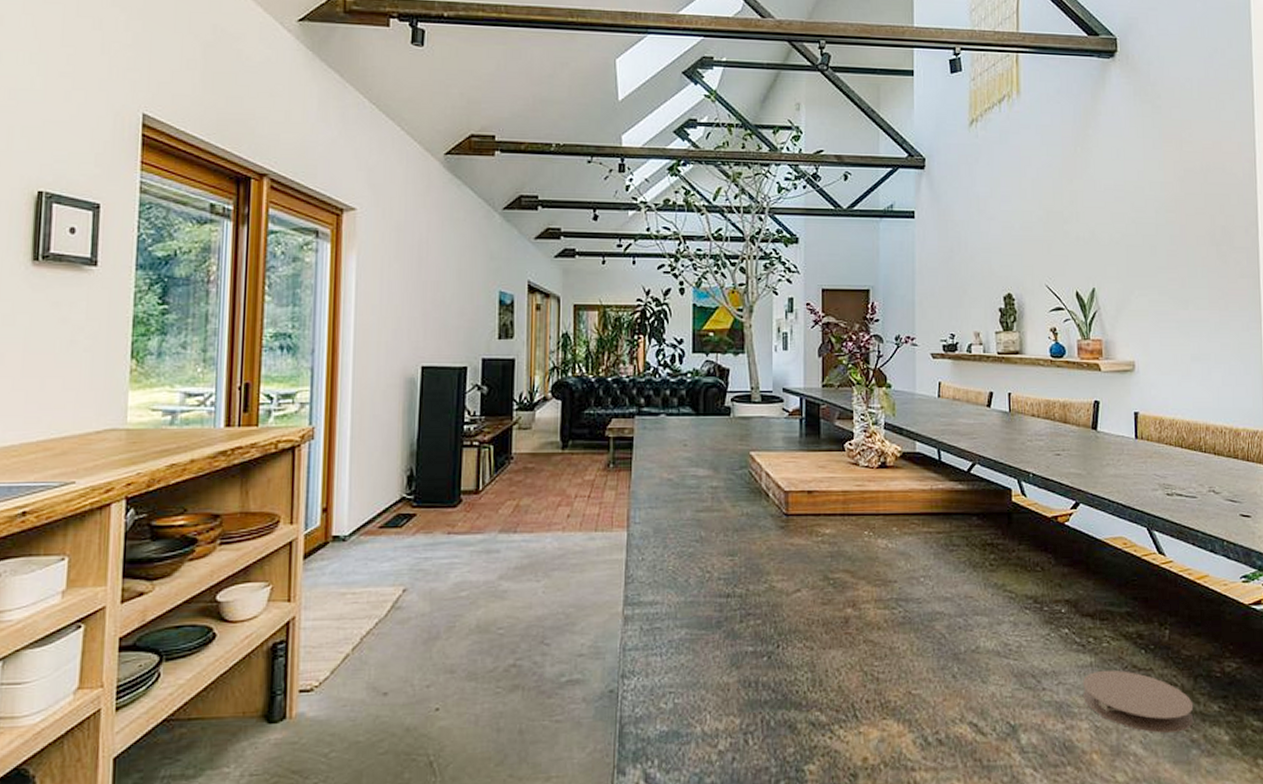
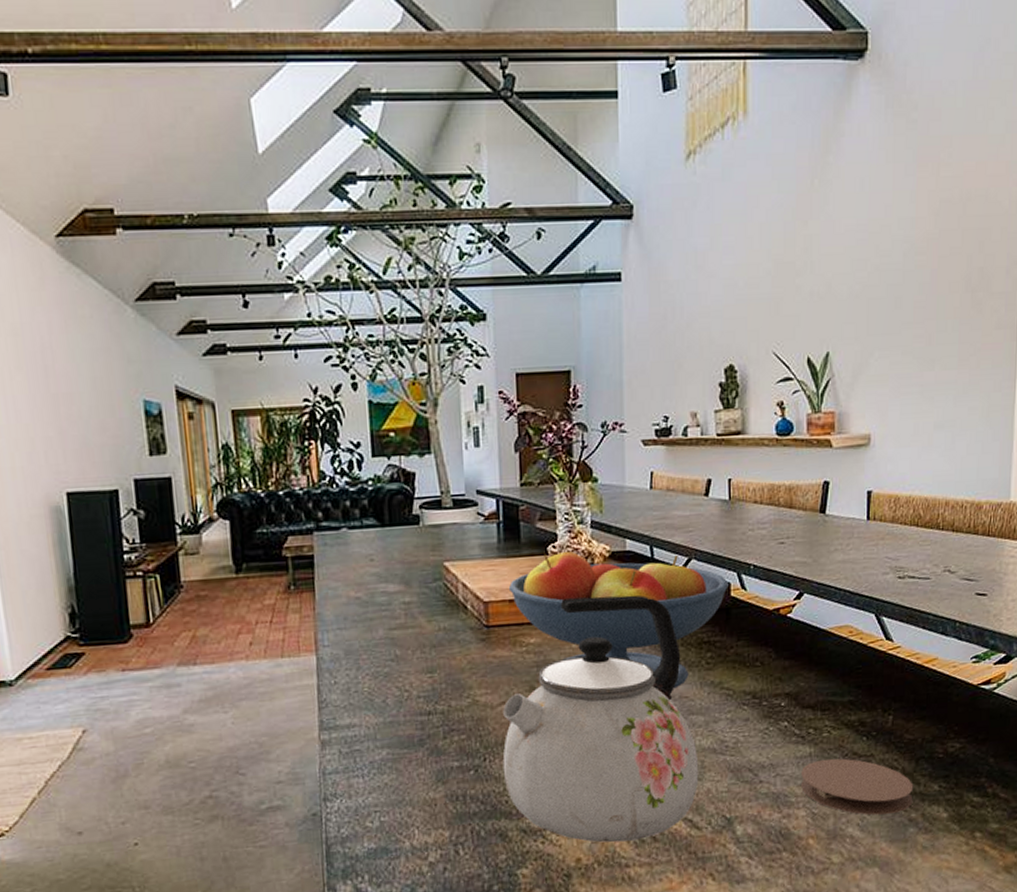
kettle: none [795,493,984,743] -> present [502,595,699,843]
fruit bowl: none [807,450,1011,588] -> present [508,552,730,689]

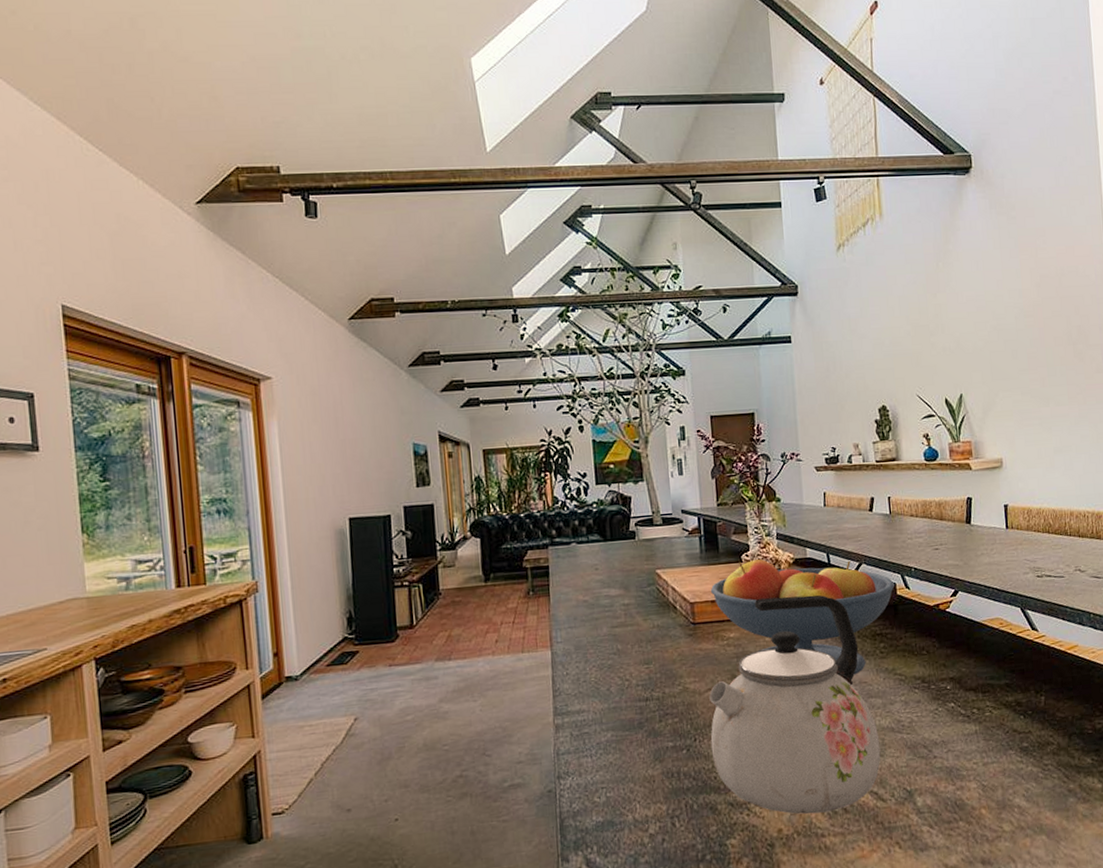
coaster: present [800,758,914,815] -> none [969,735,1070,787]

